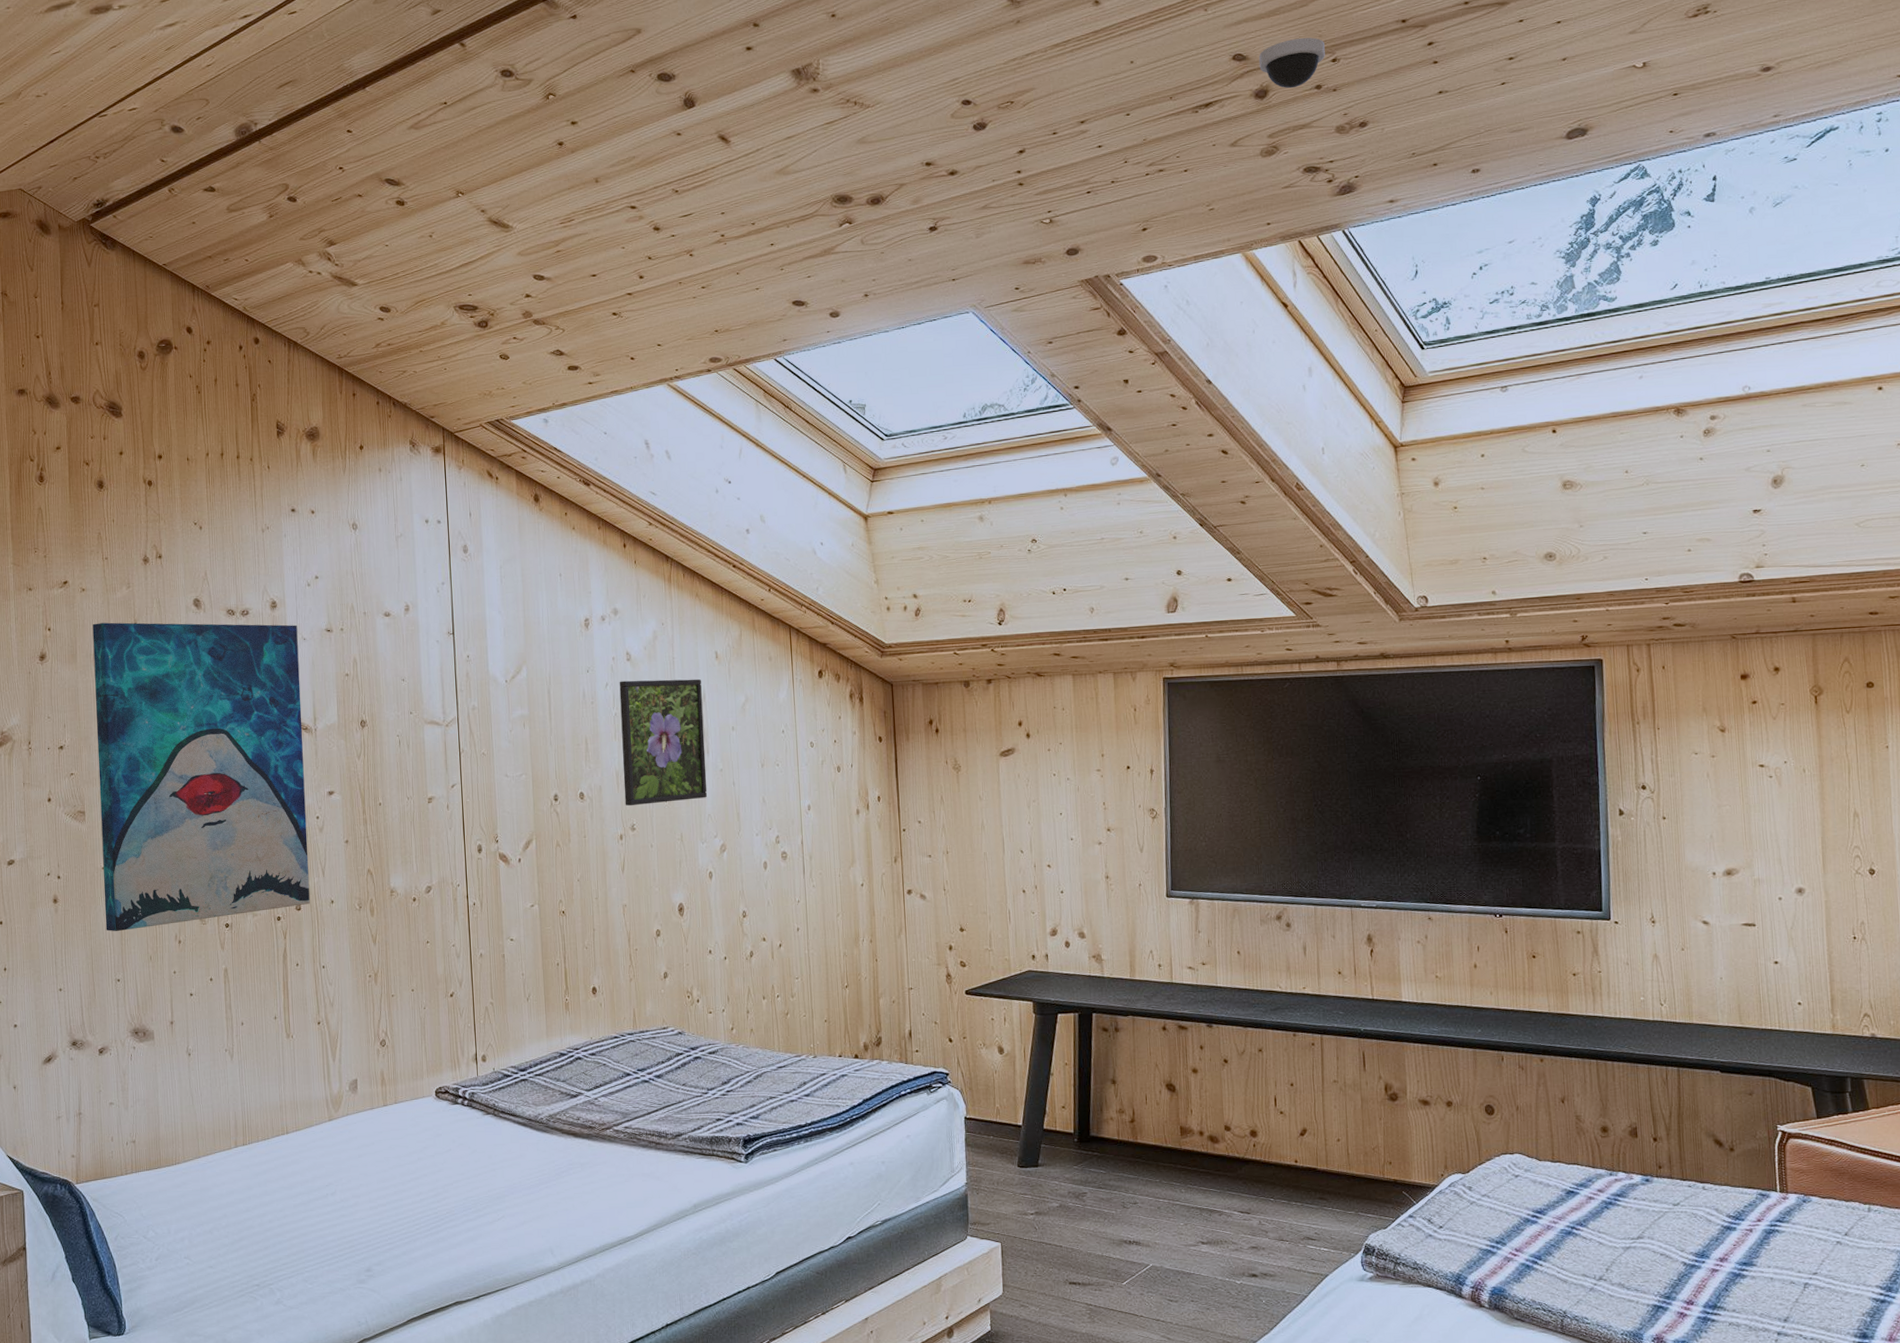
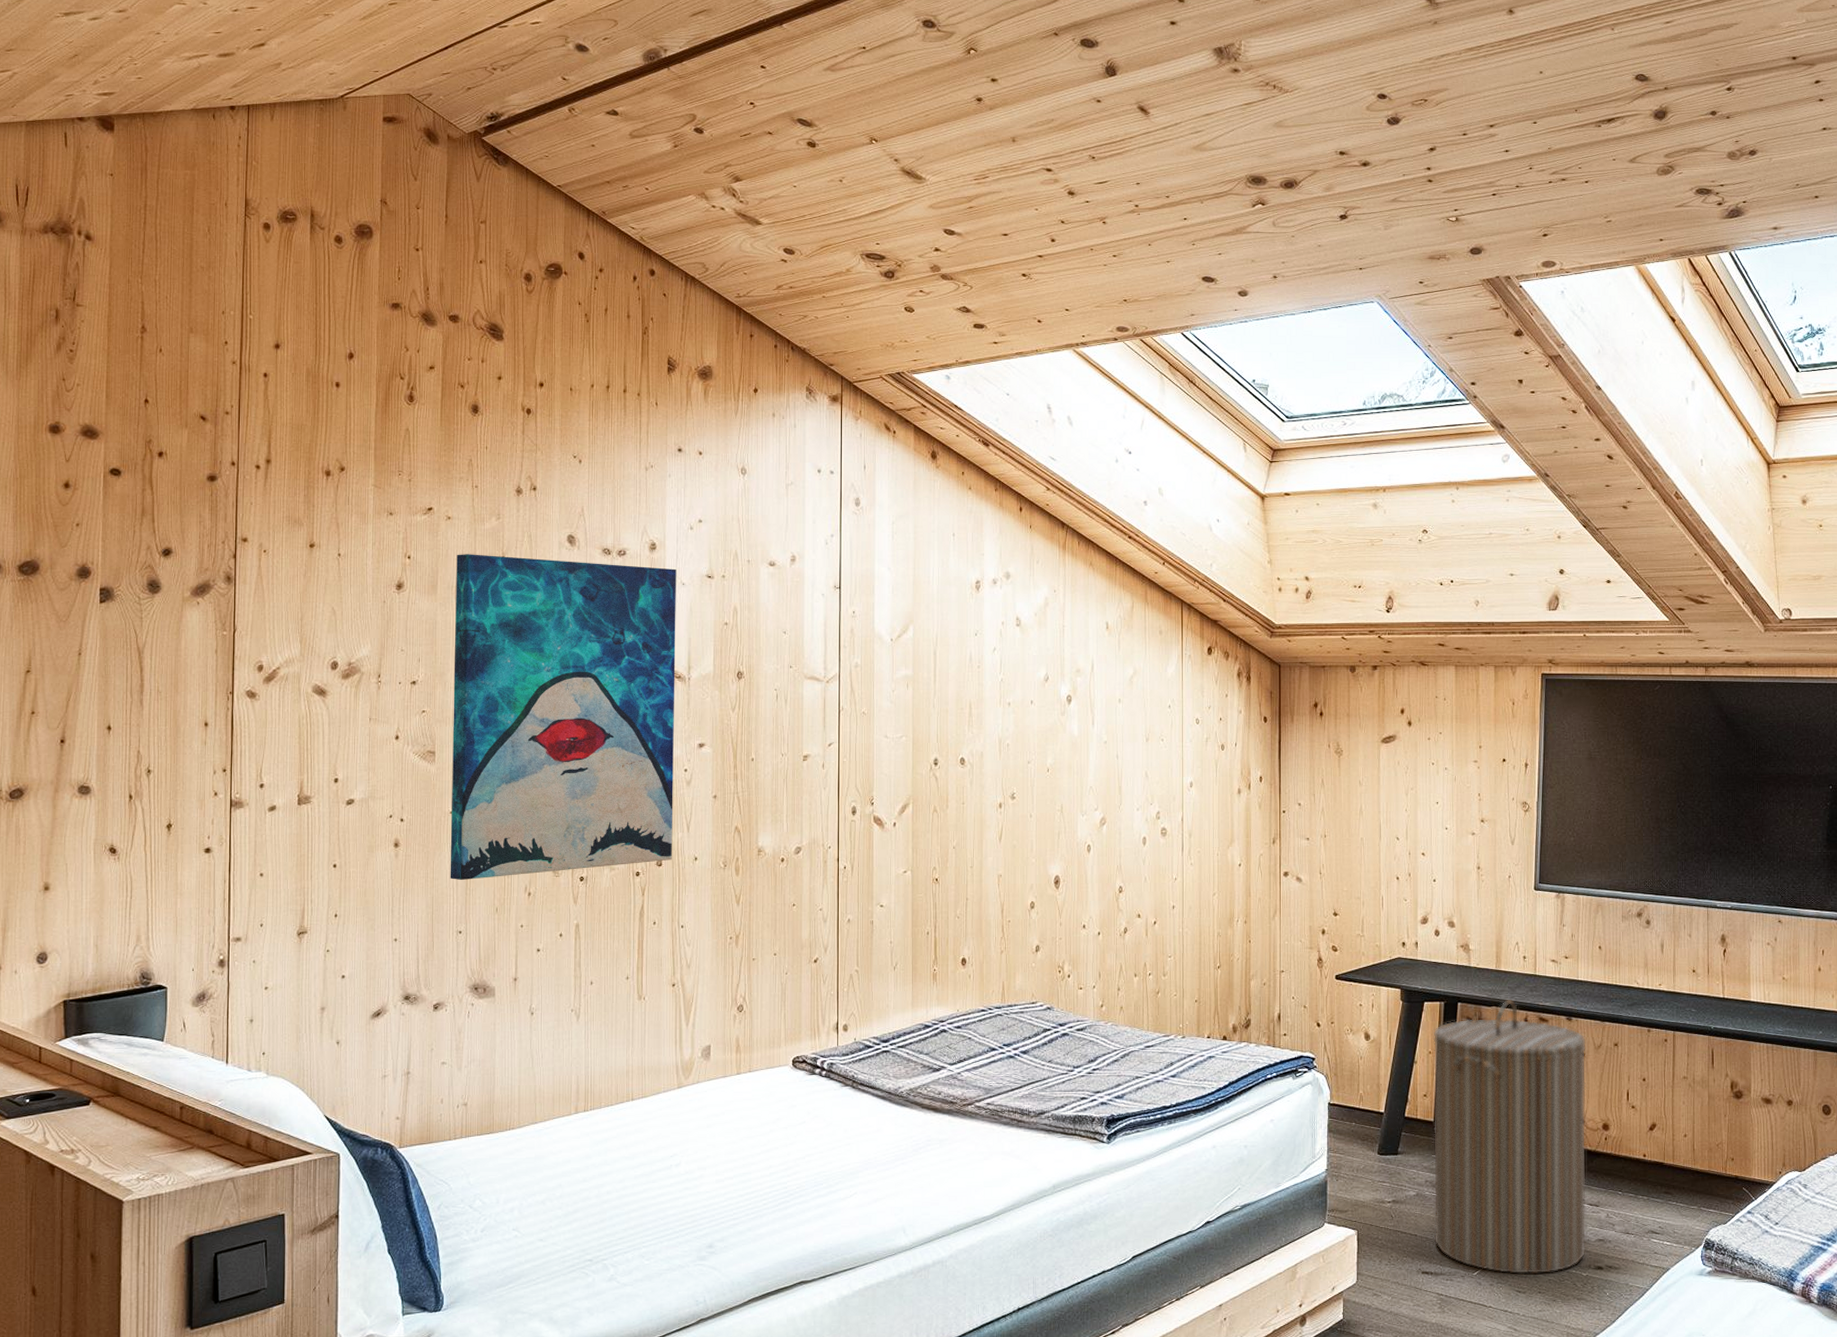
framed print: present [619,679,707,806] -> none [1006,646,1090,775]
laundry hamper: none [1068,1007,1240,1284] -> present [1433,998,1587,1275]
dome security camera: present [1258,37,1325,89] -> none [1659,64,1721,112]

